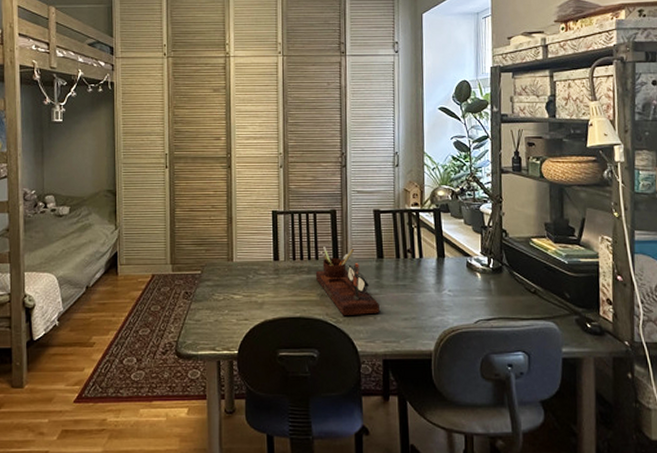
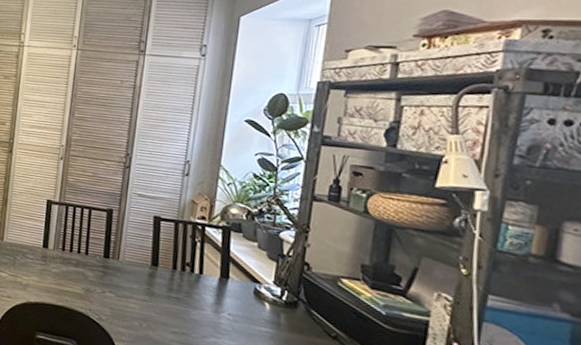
desk organizer: present [315,246,379,317] -> none [82,242,147,320]

